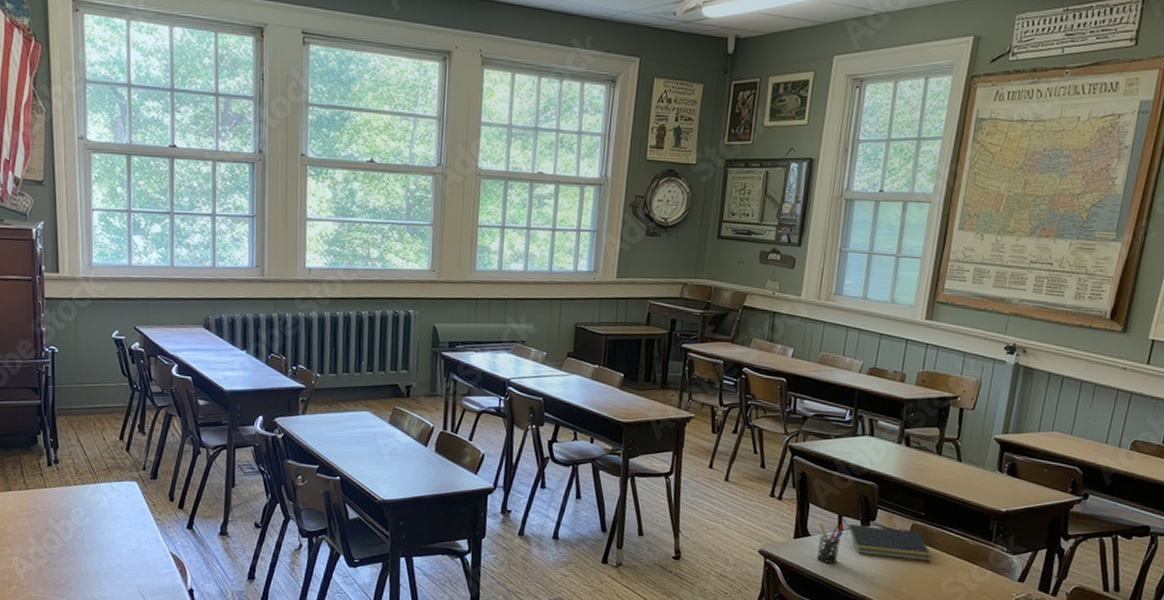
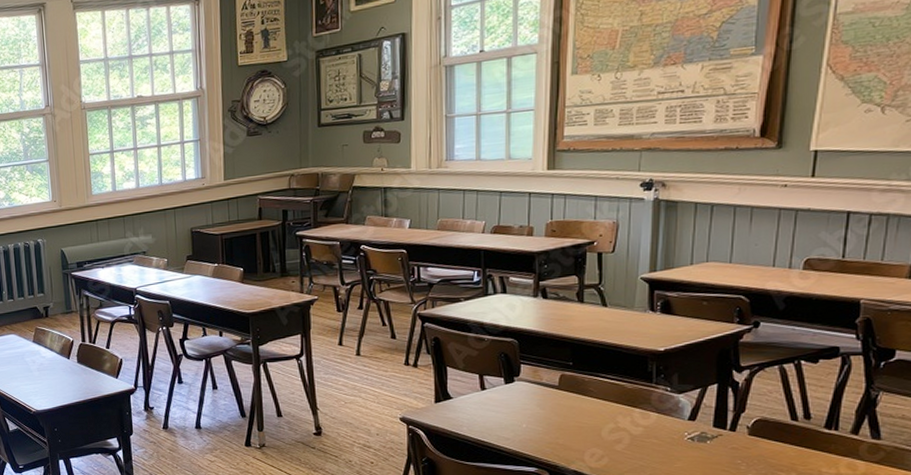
pen holder: present [816,522,844,564] -> none [459,383,486,423]
notepad: present [845,524,933,562] -> none [489,381,588,411]

